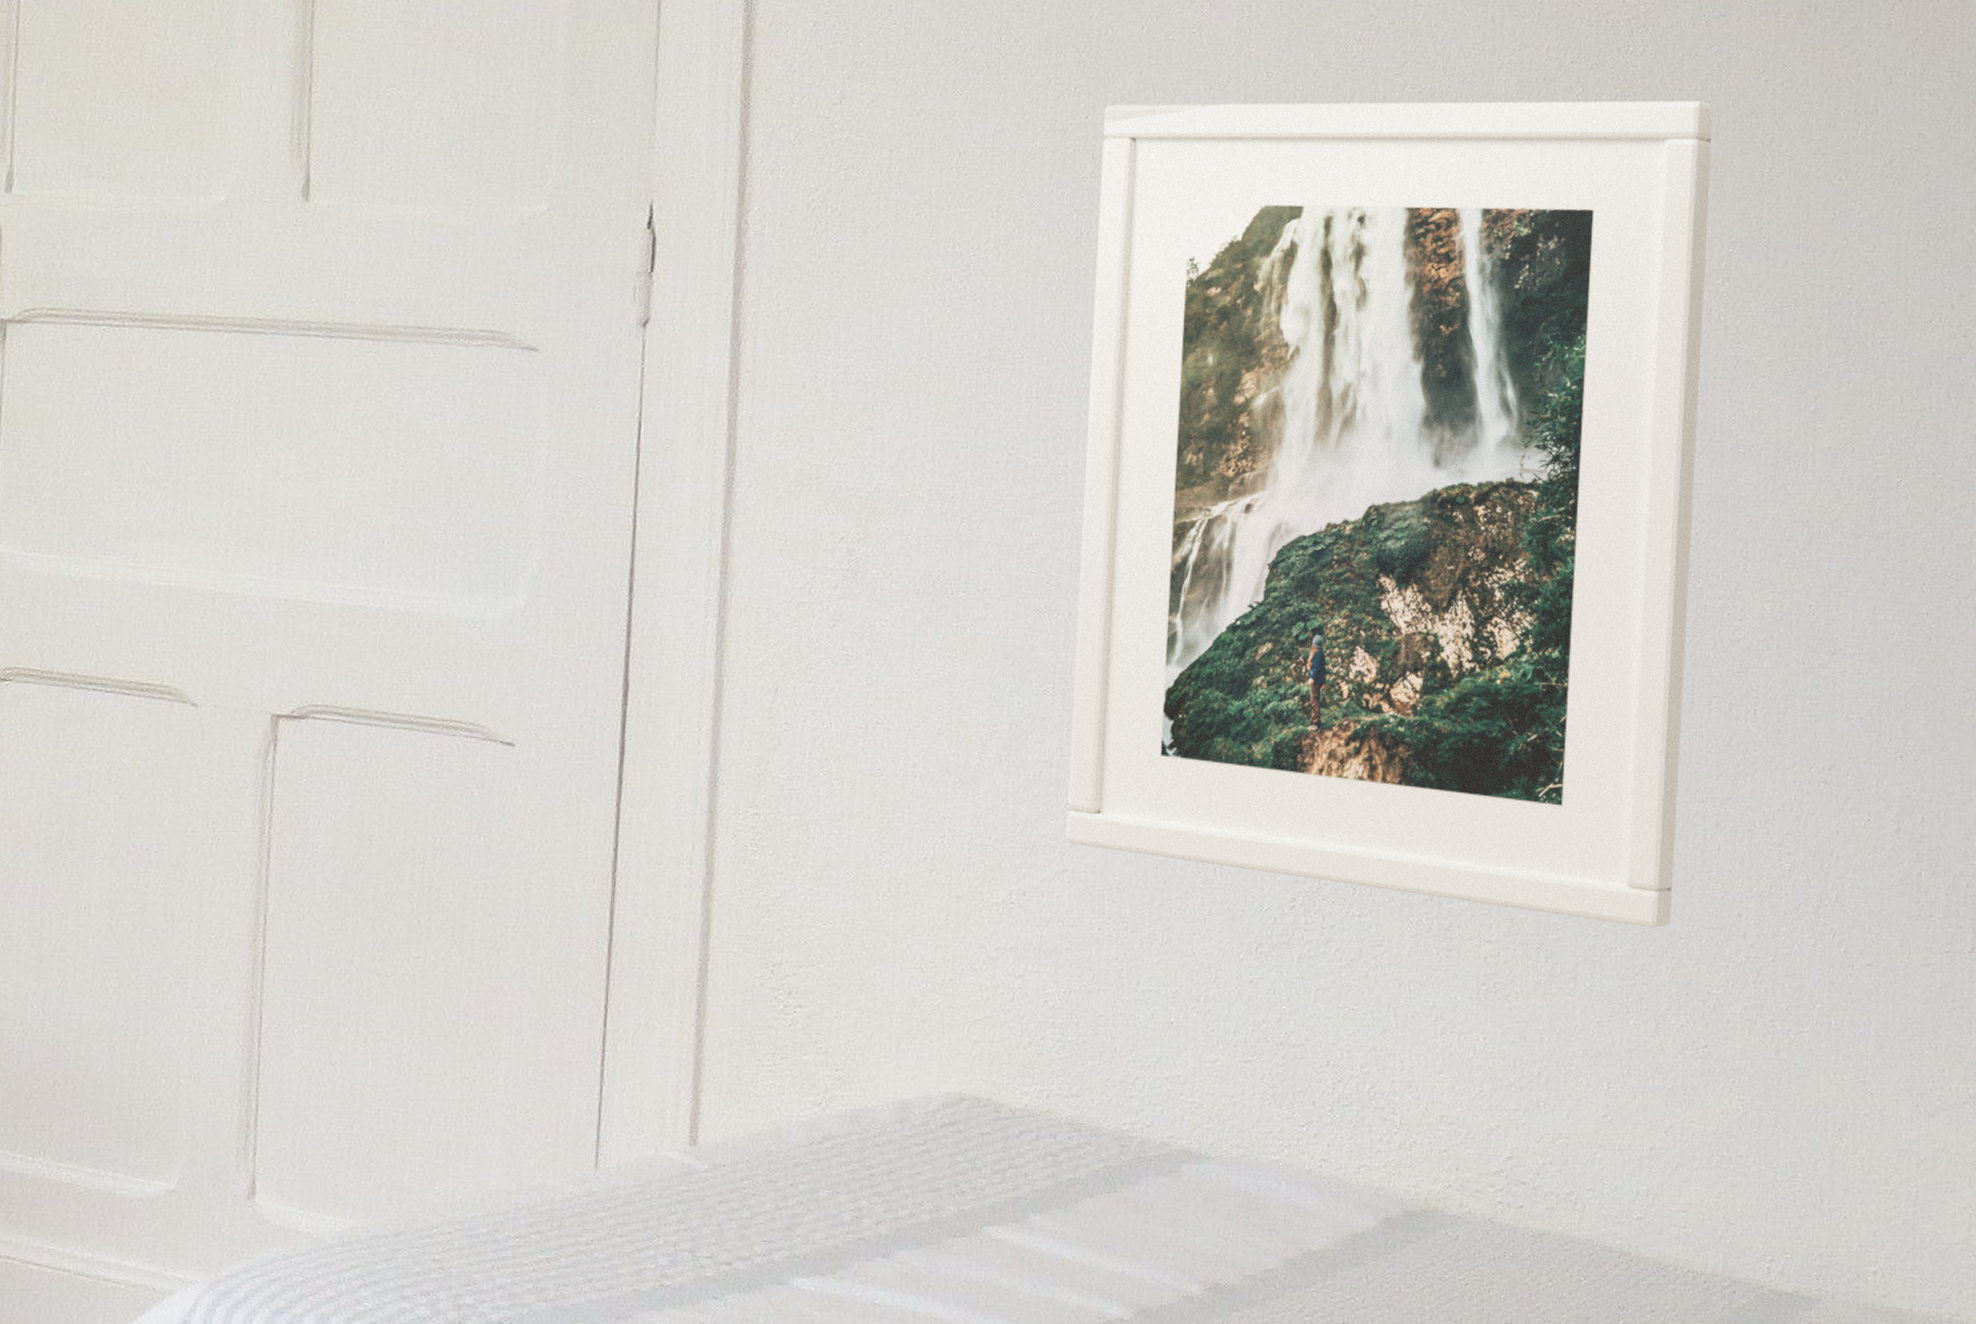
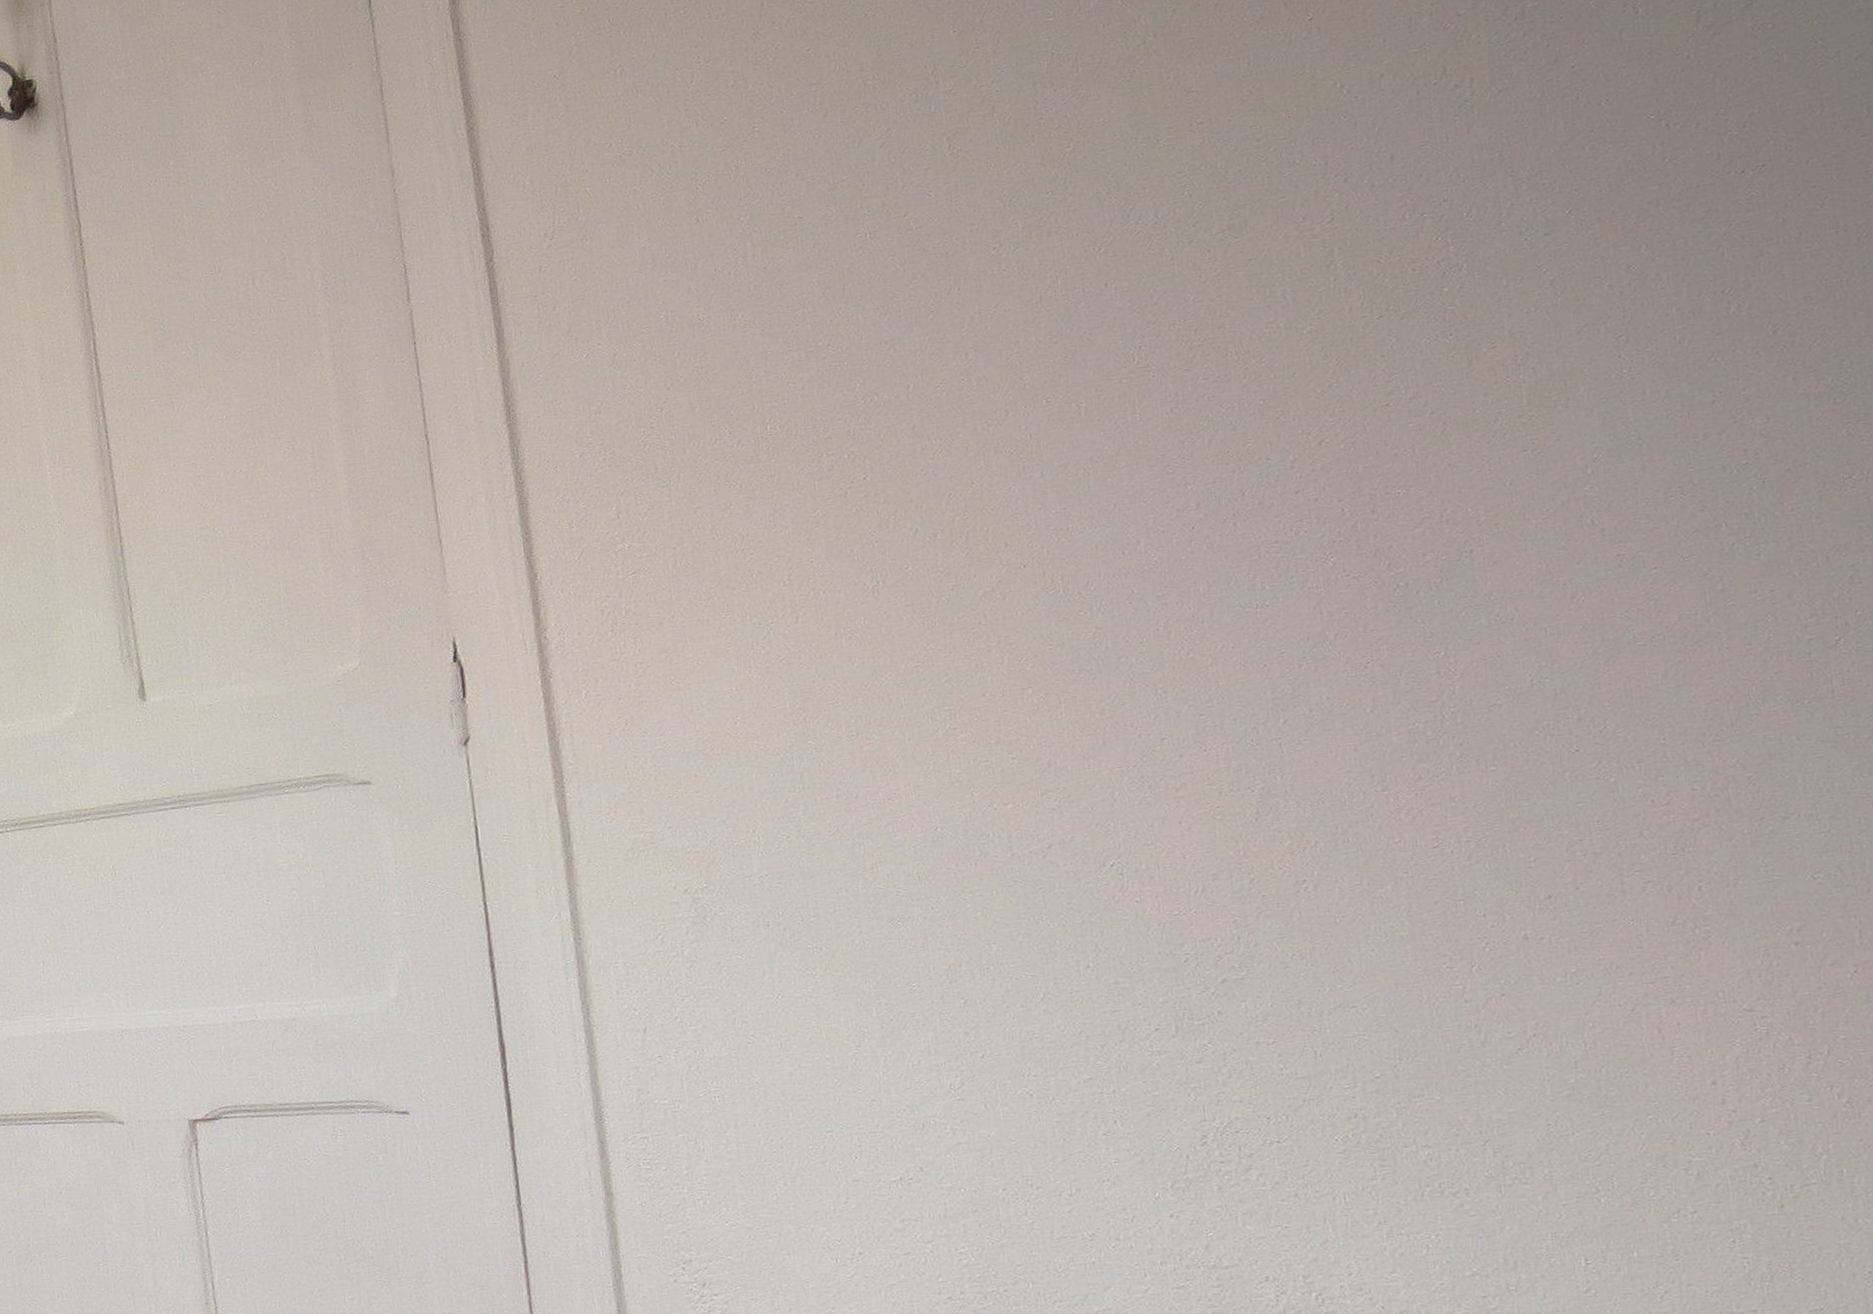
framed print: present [1066,100,1713,928] -> none [881,321,1633,1120]

